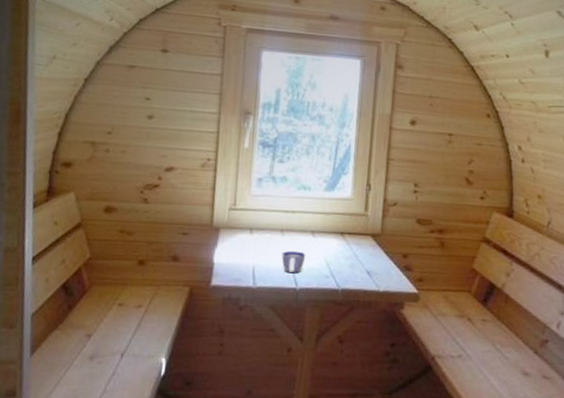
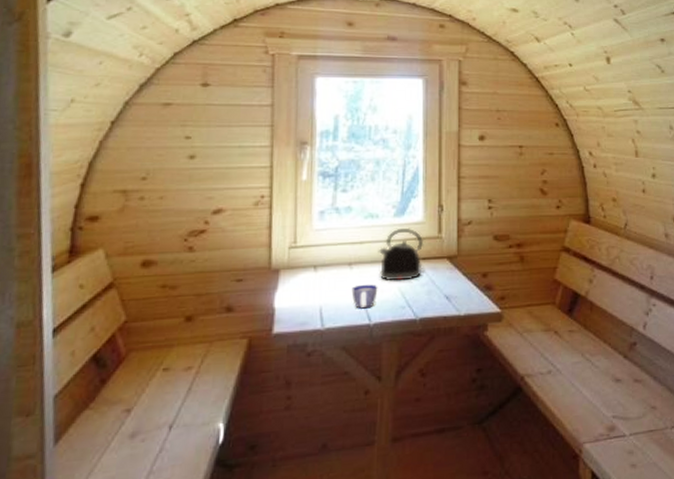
kettle: none [308,202,351,253] -> present [378,227,425,282]

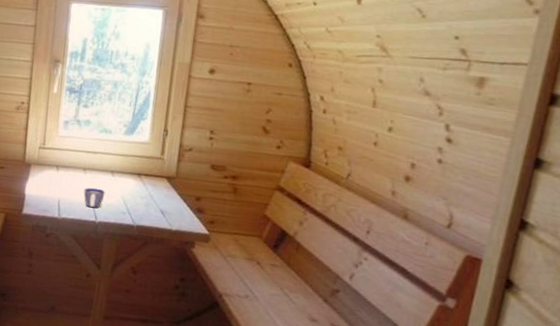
kettle: present [378,227,425,282] -> none [107,145,148,192]

